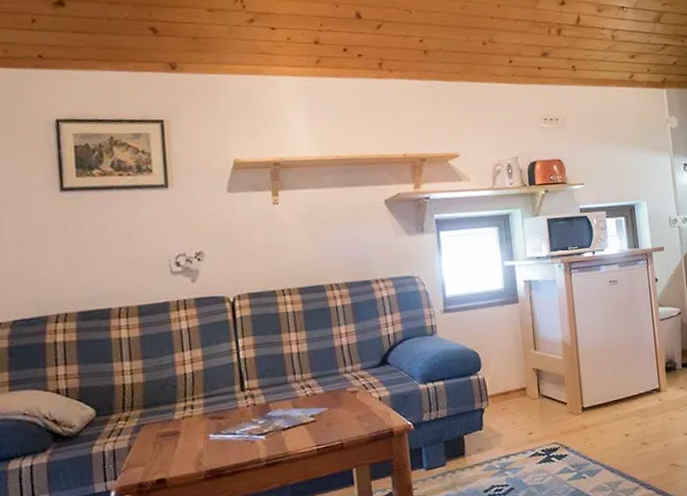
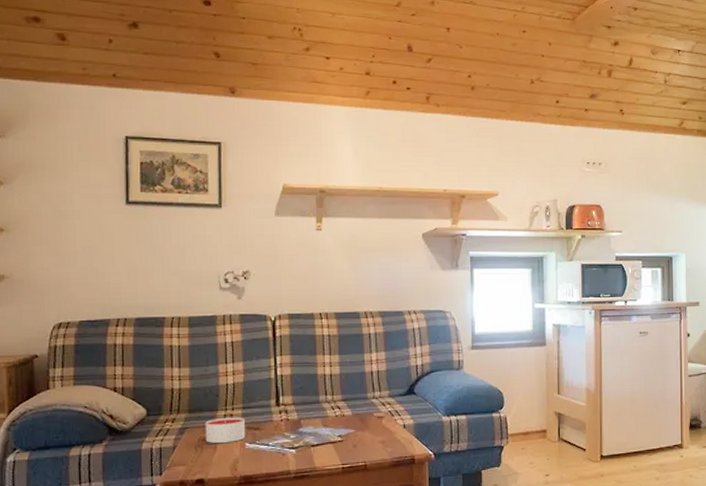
candle: none [163,407,210,439] -> present [205,416,246,443]

